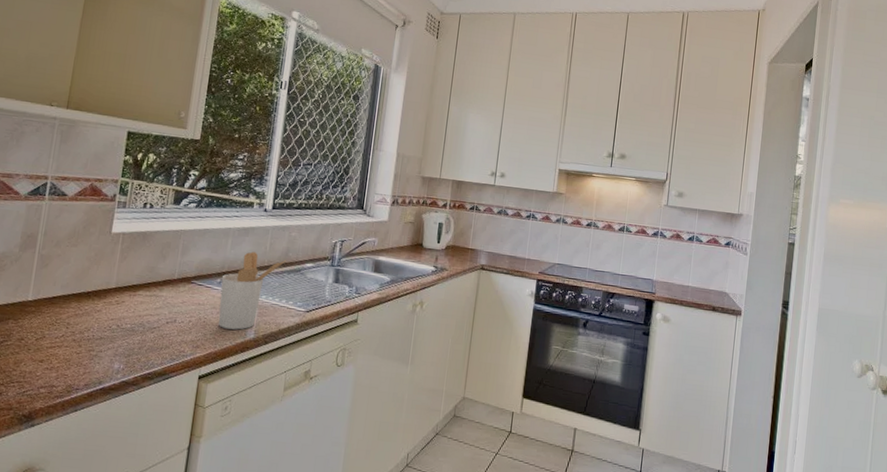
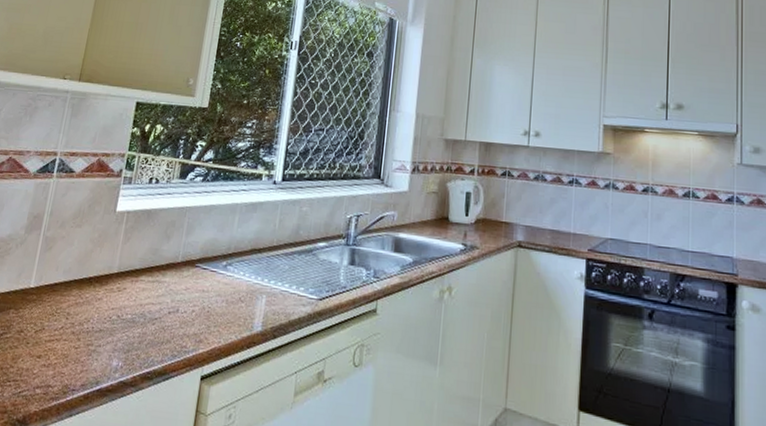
utensil holder: present [218,251,287,330] -> none [223,229,298,322]

